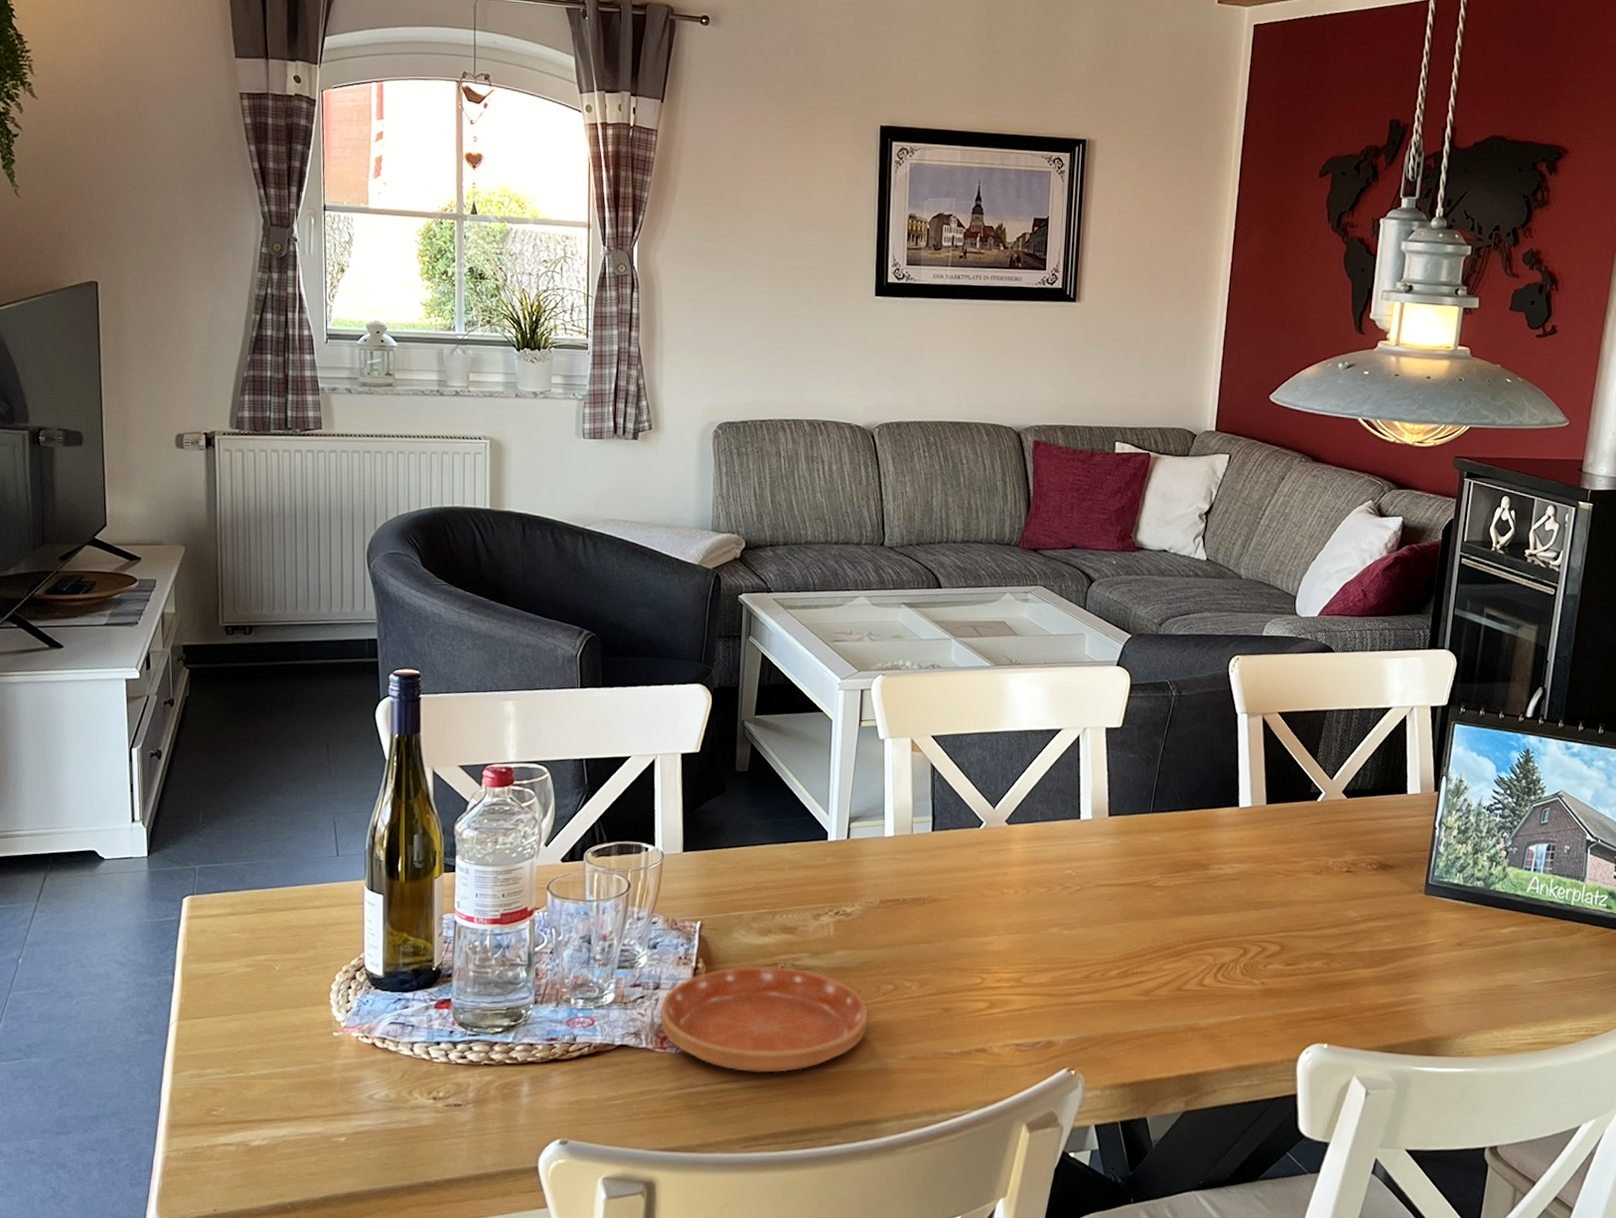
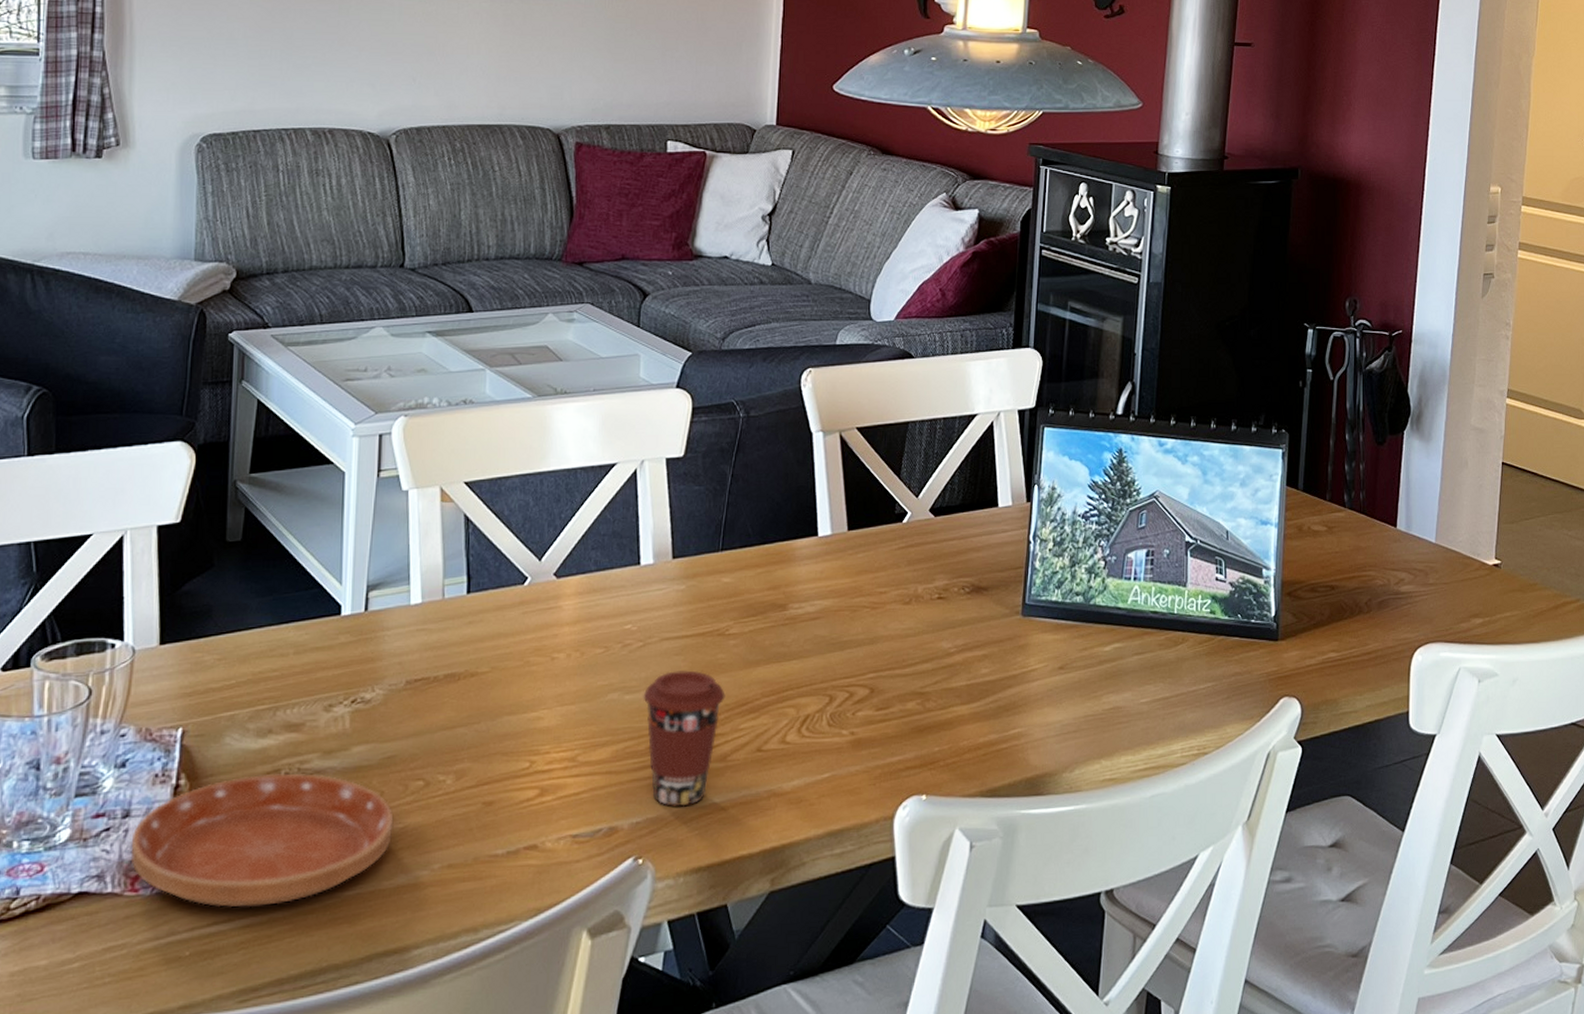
coffee cup: none [1079,913,1151,1031] -> present [643,670,725,807]

